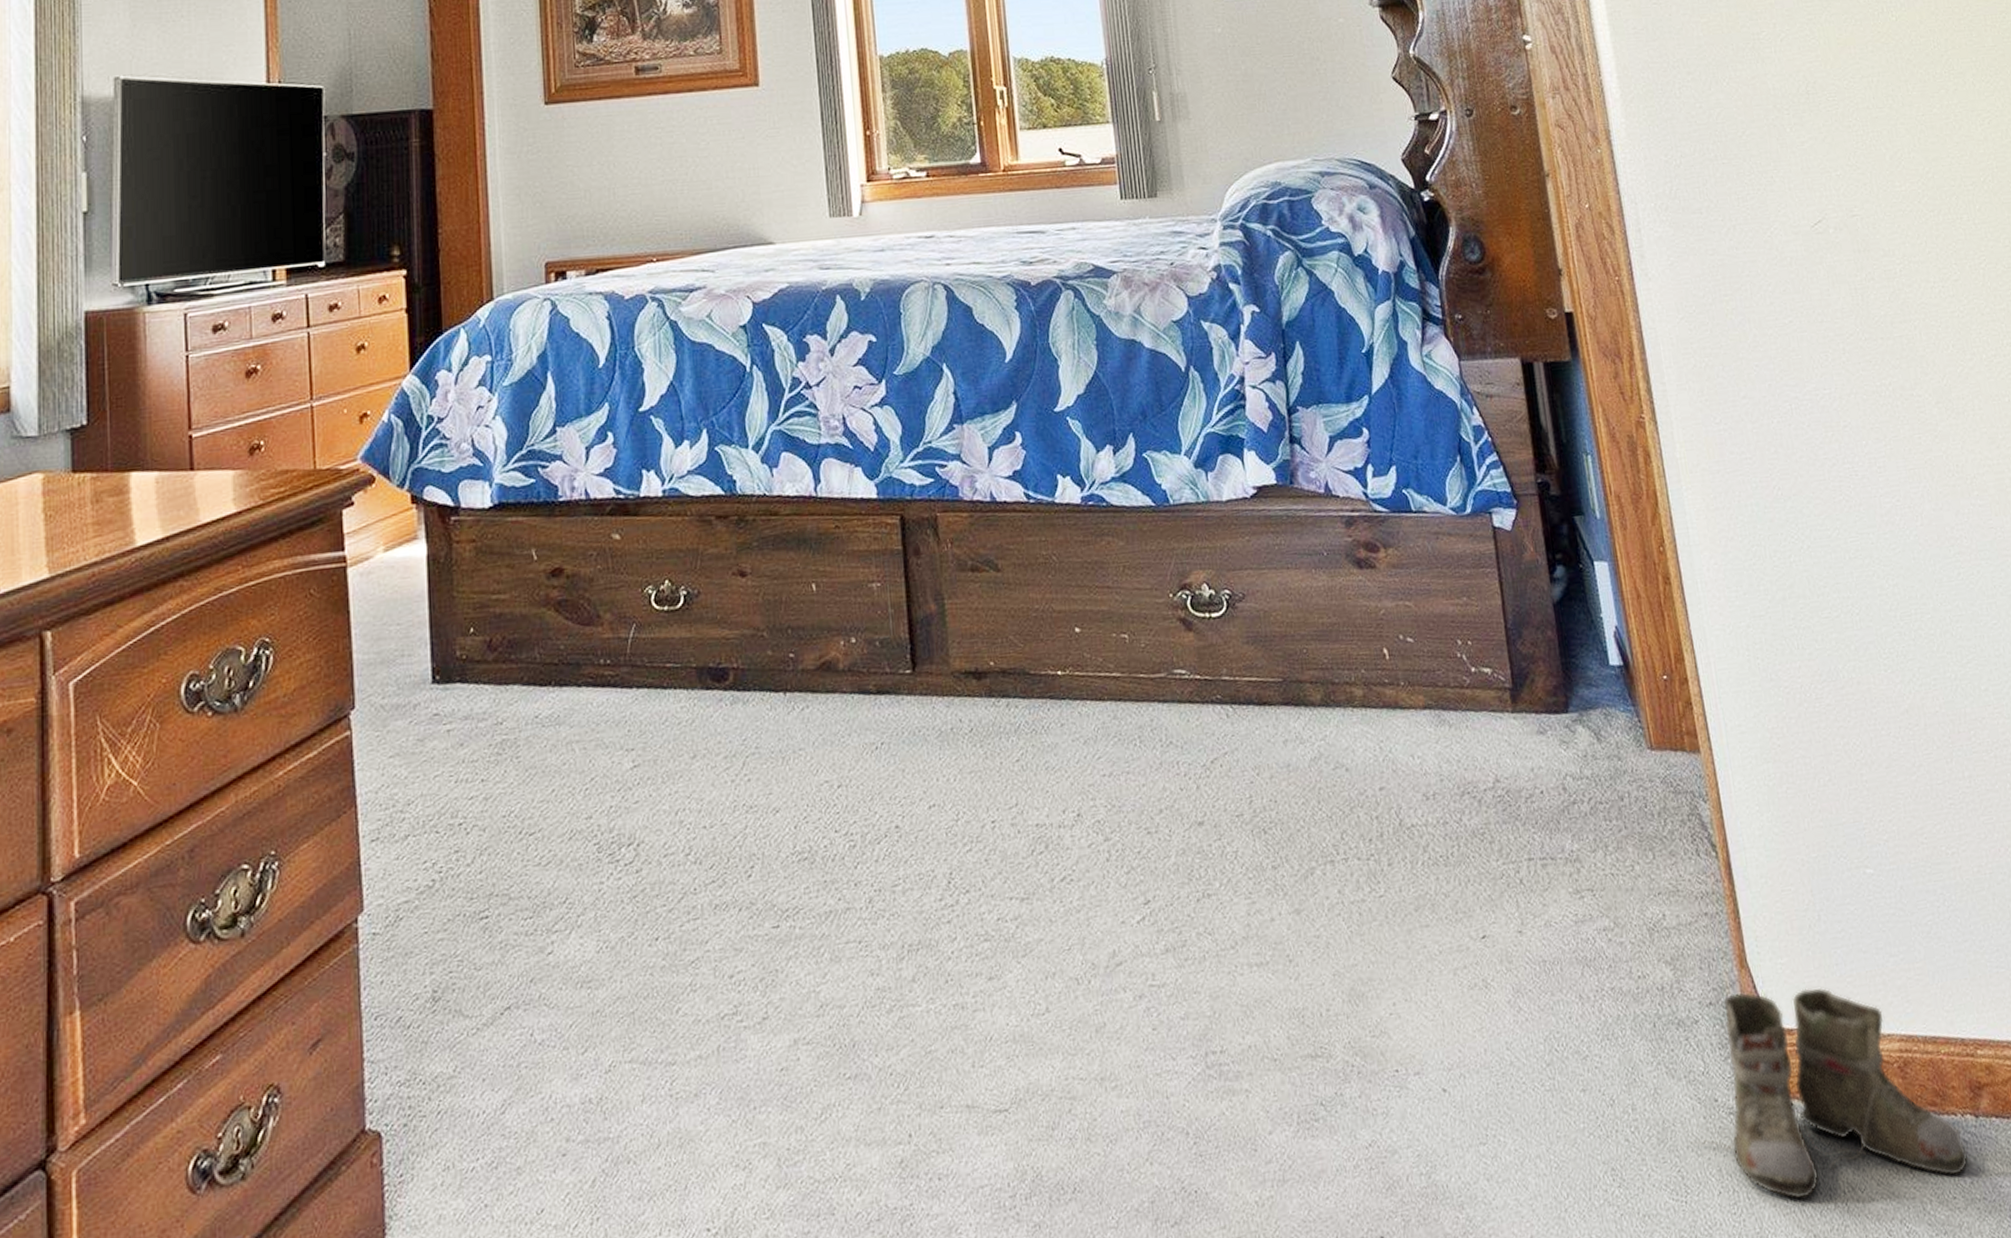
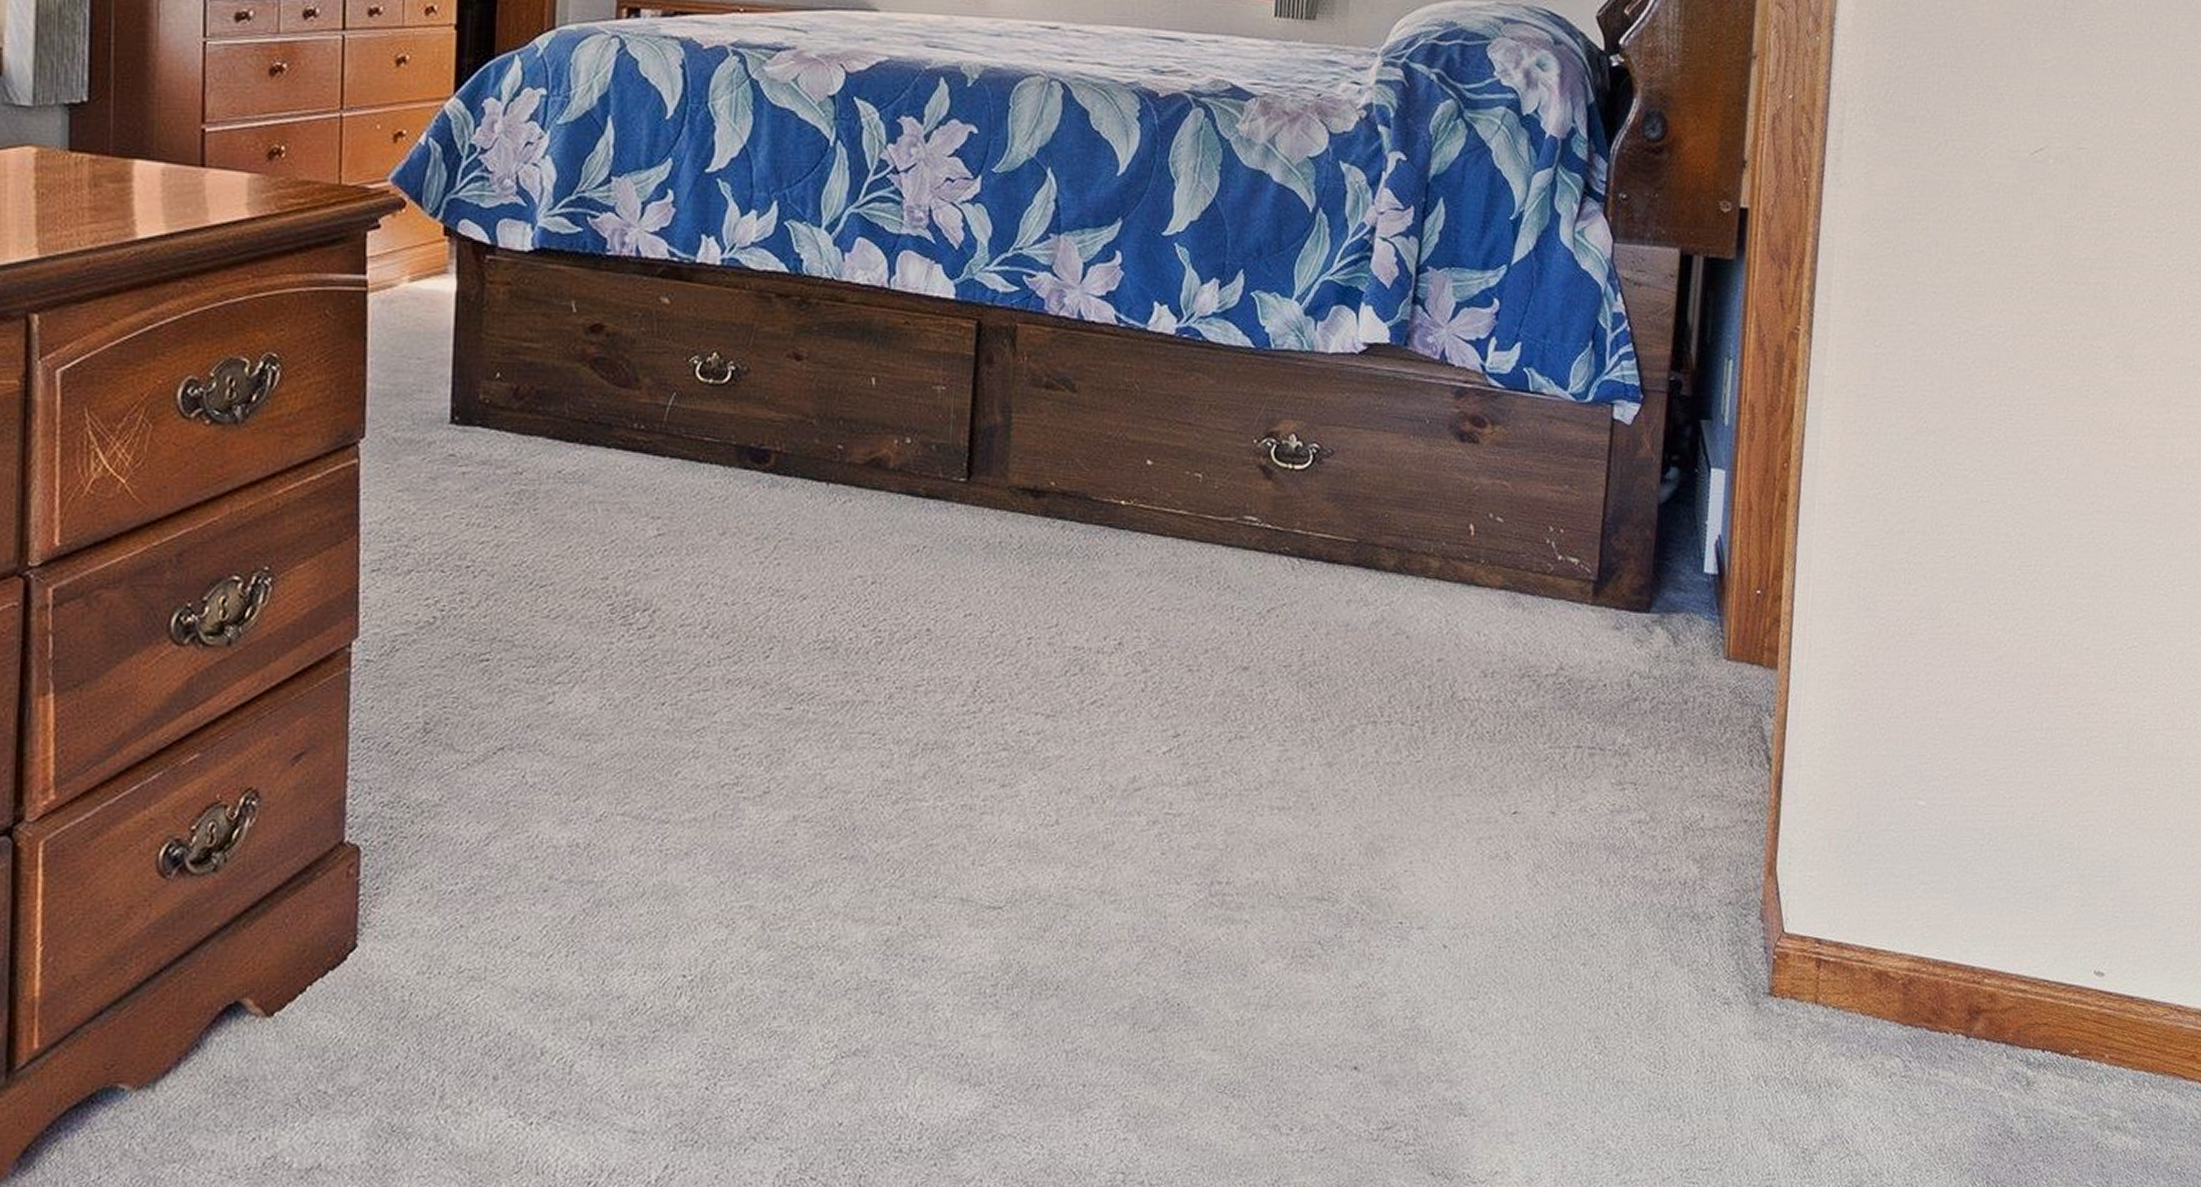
boots: present [1690,987,1969,1199] -> none [1679,897,1950,1087]

